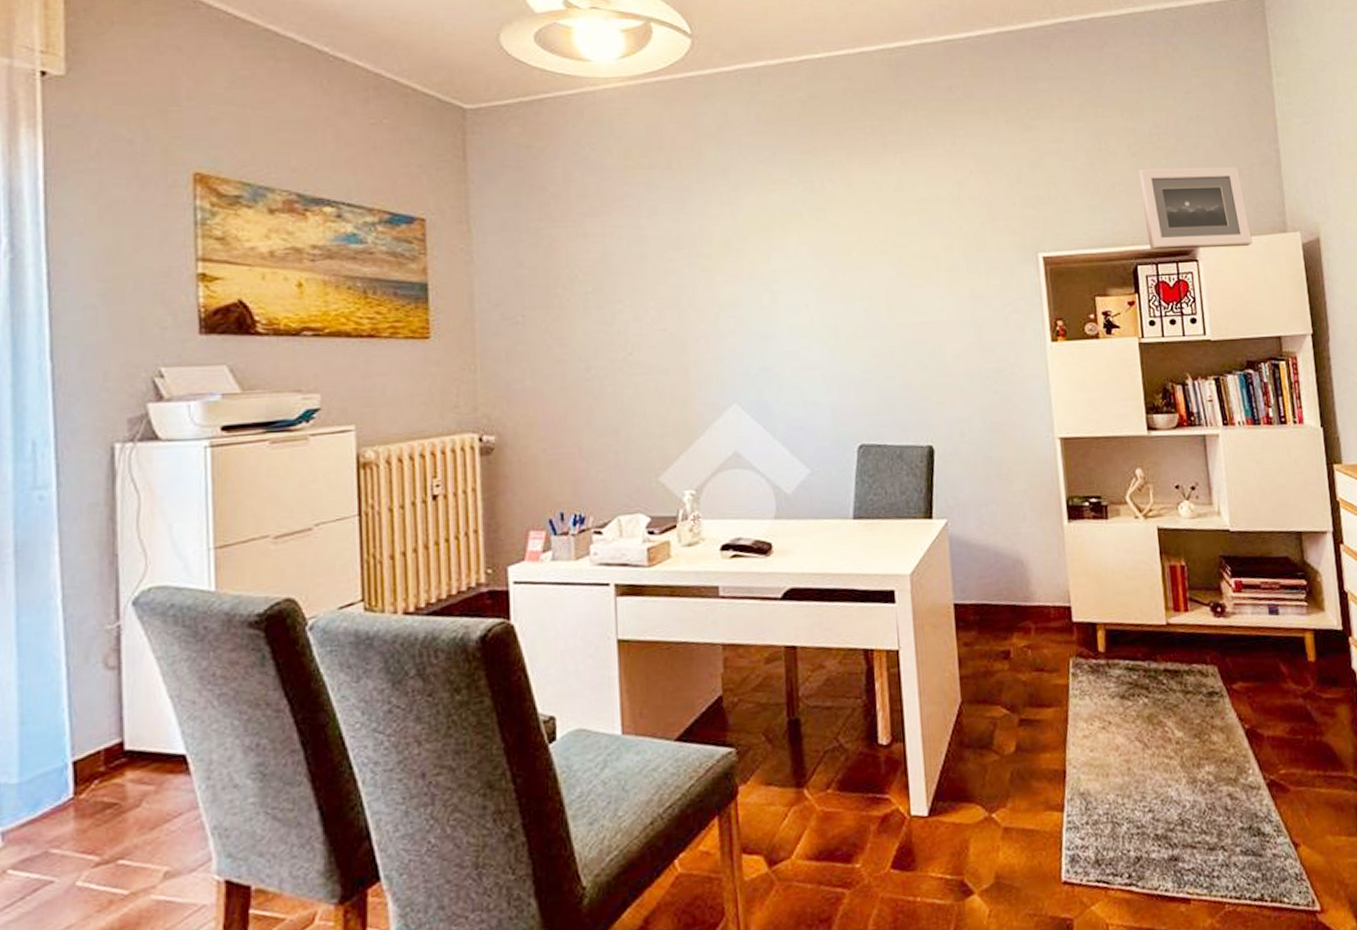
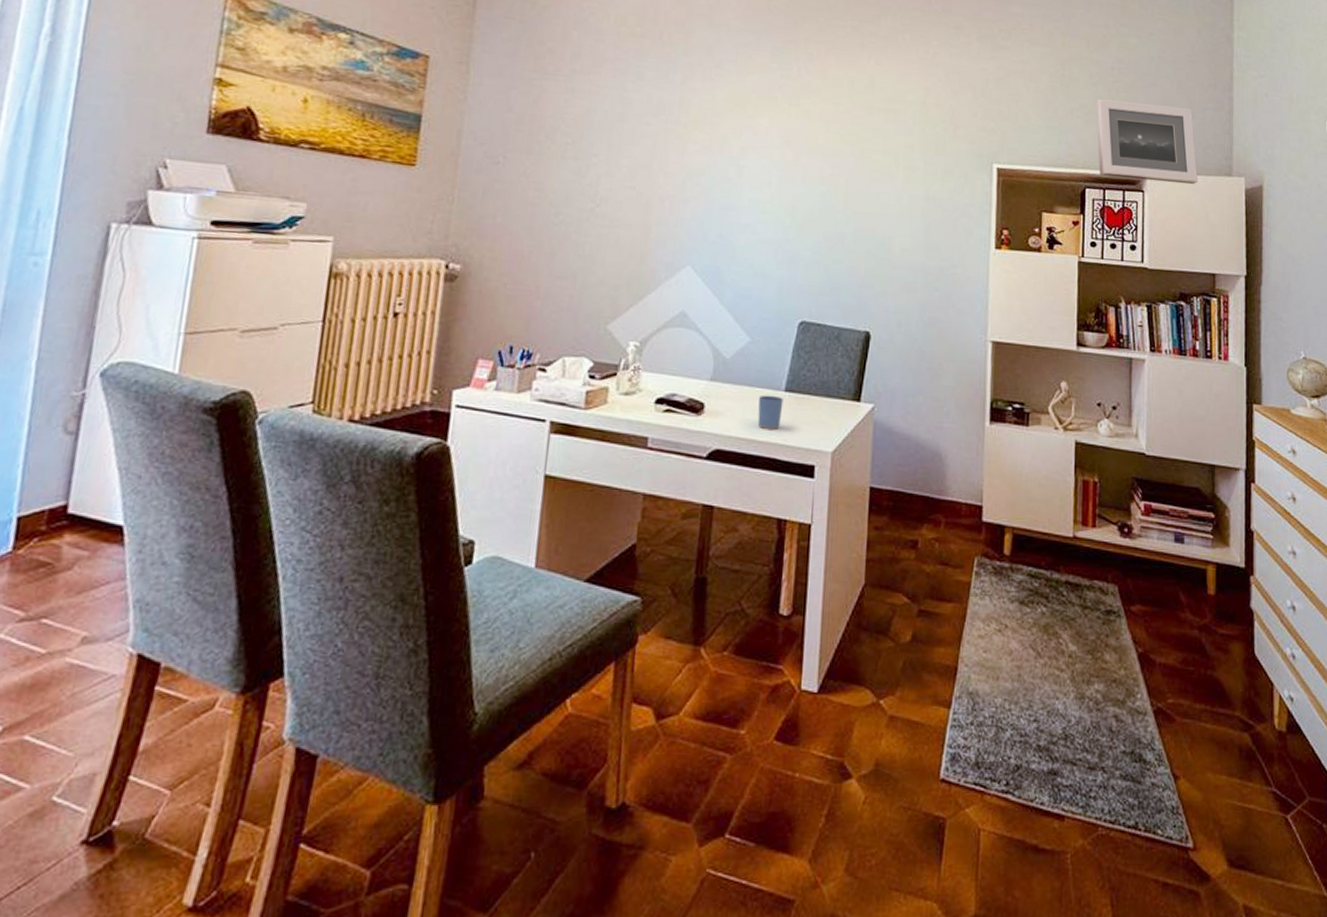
mug: none [828,525,854,560] -> present [757,395,784,429]

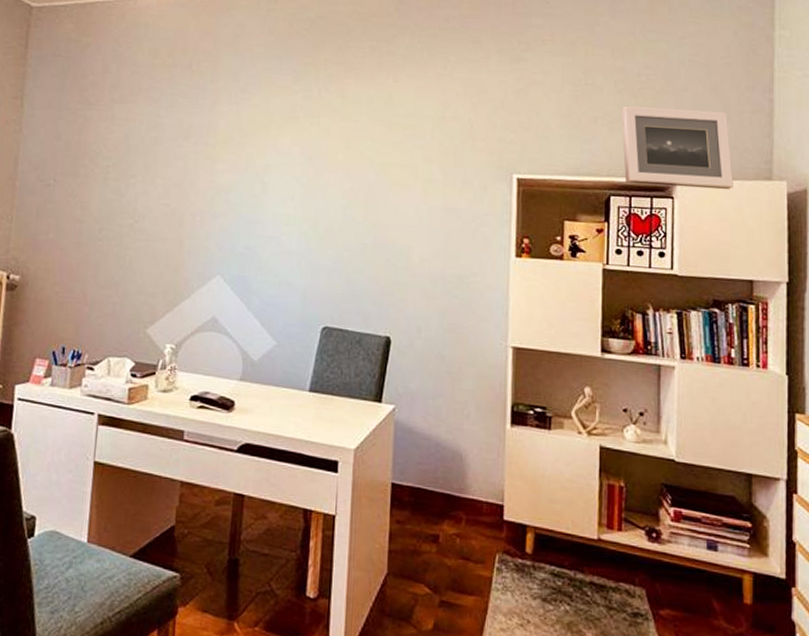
mug: present [757,395,784,429] -> none [284,394,308,427]

